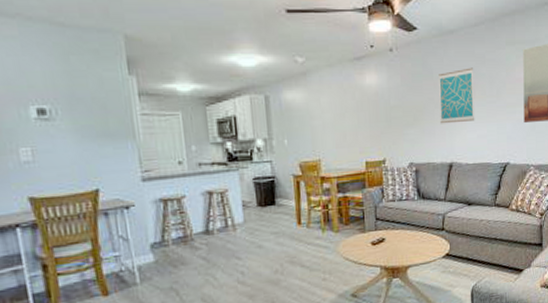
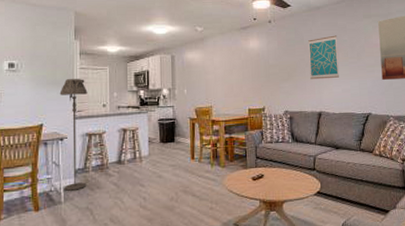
floor lamp: none [116,128,167,270] -> present [59,79,88,191]

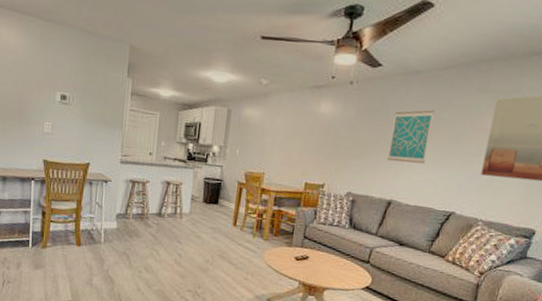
floor lamp: present [59,79,88,191] -> none [104,120,135,234]

